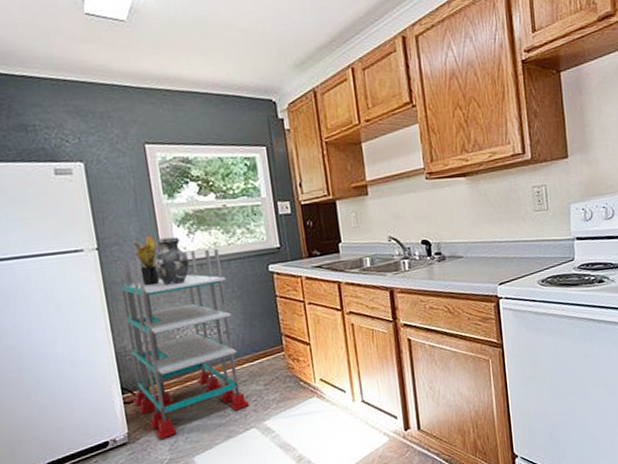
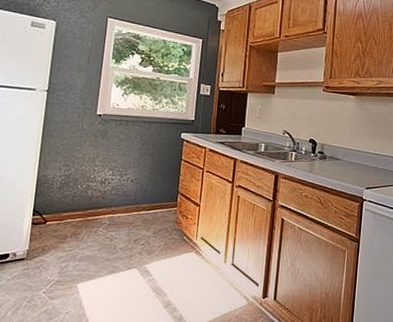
shelving unit: present [116,249,249,440] -> none [40,102,145,262]
potted plant: present [132,235,161,286] -> none [73,89,98,130]
ceramic jug: present [153,237,189,285] -> none [88,93,118,133]

